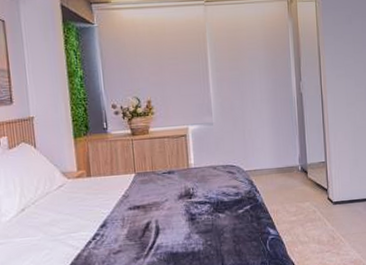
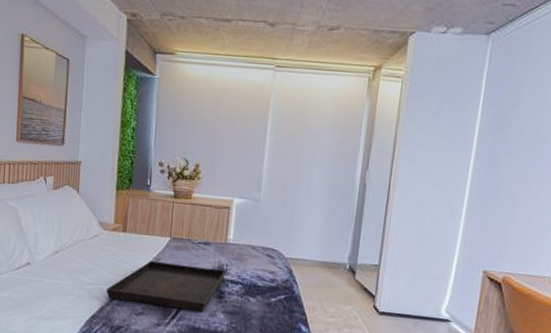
serving tray: none [80,193,194,243] -> present [106,260,227,312]

